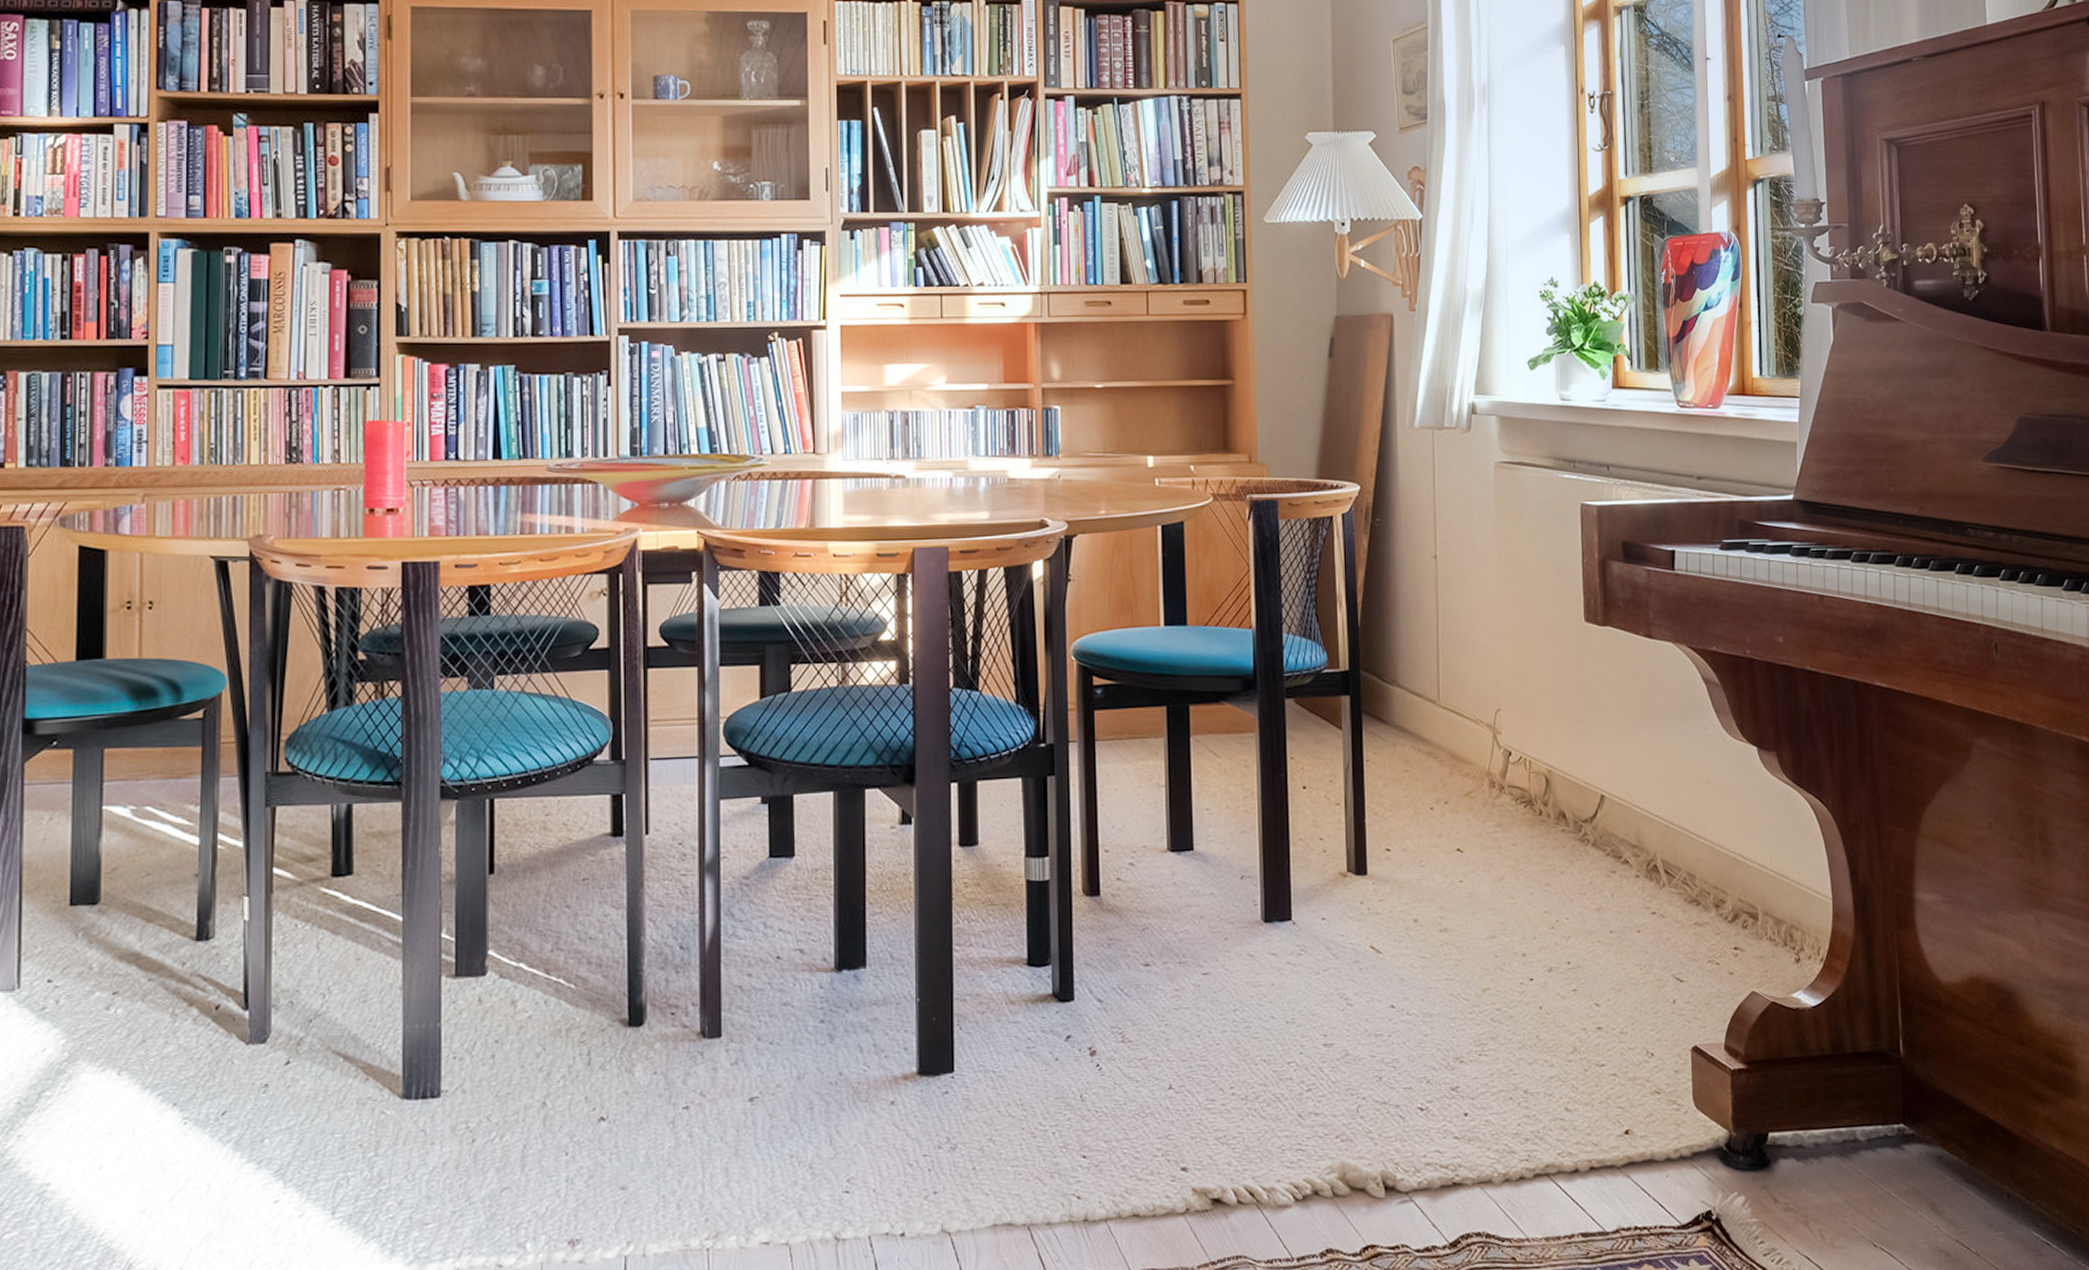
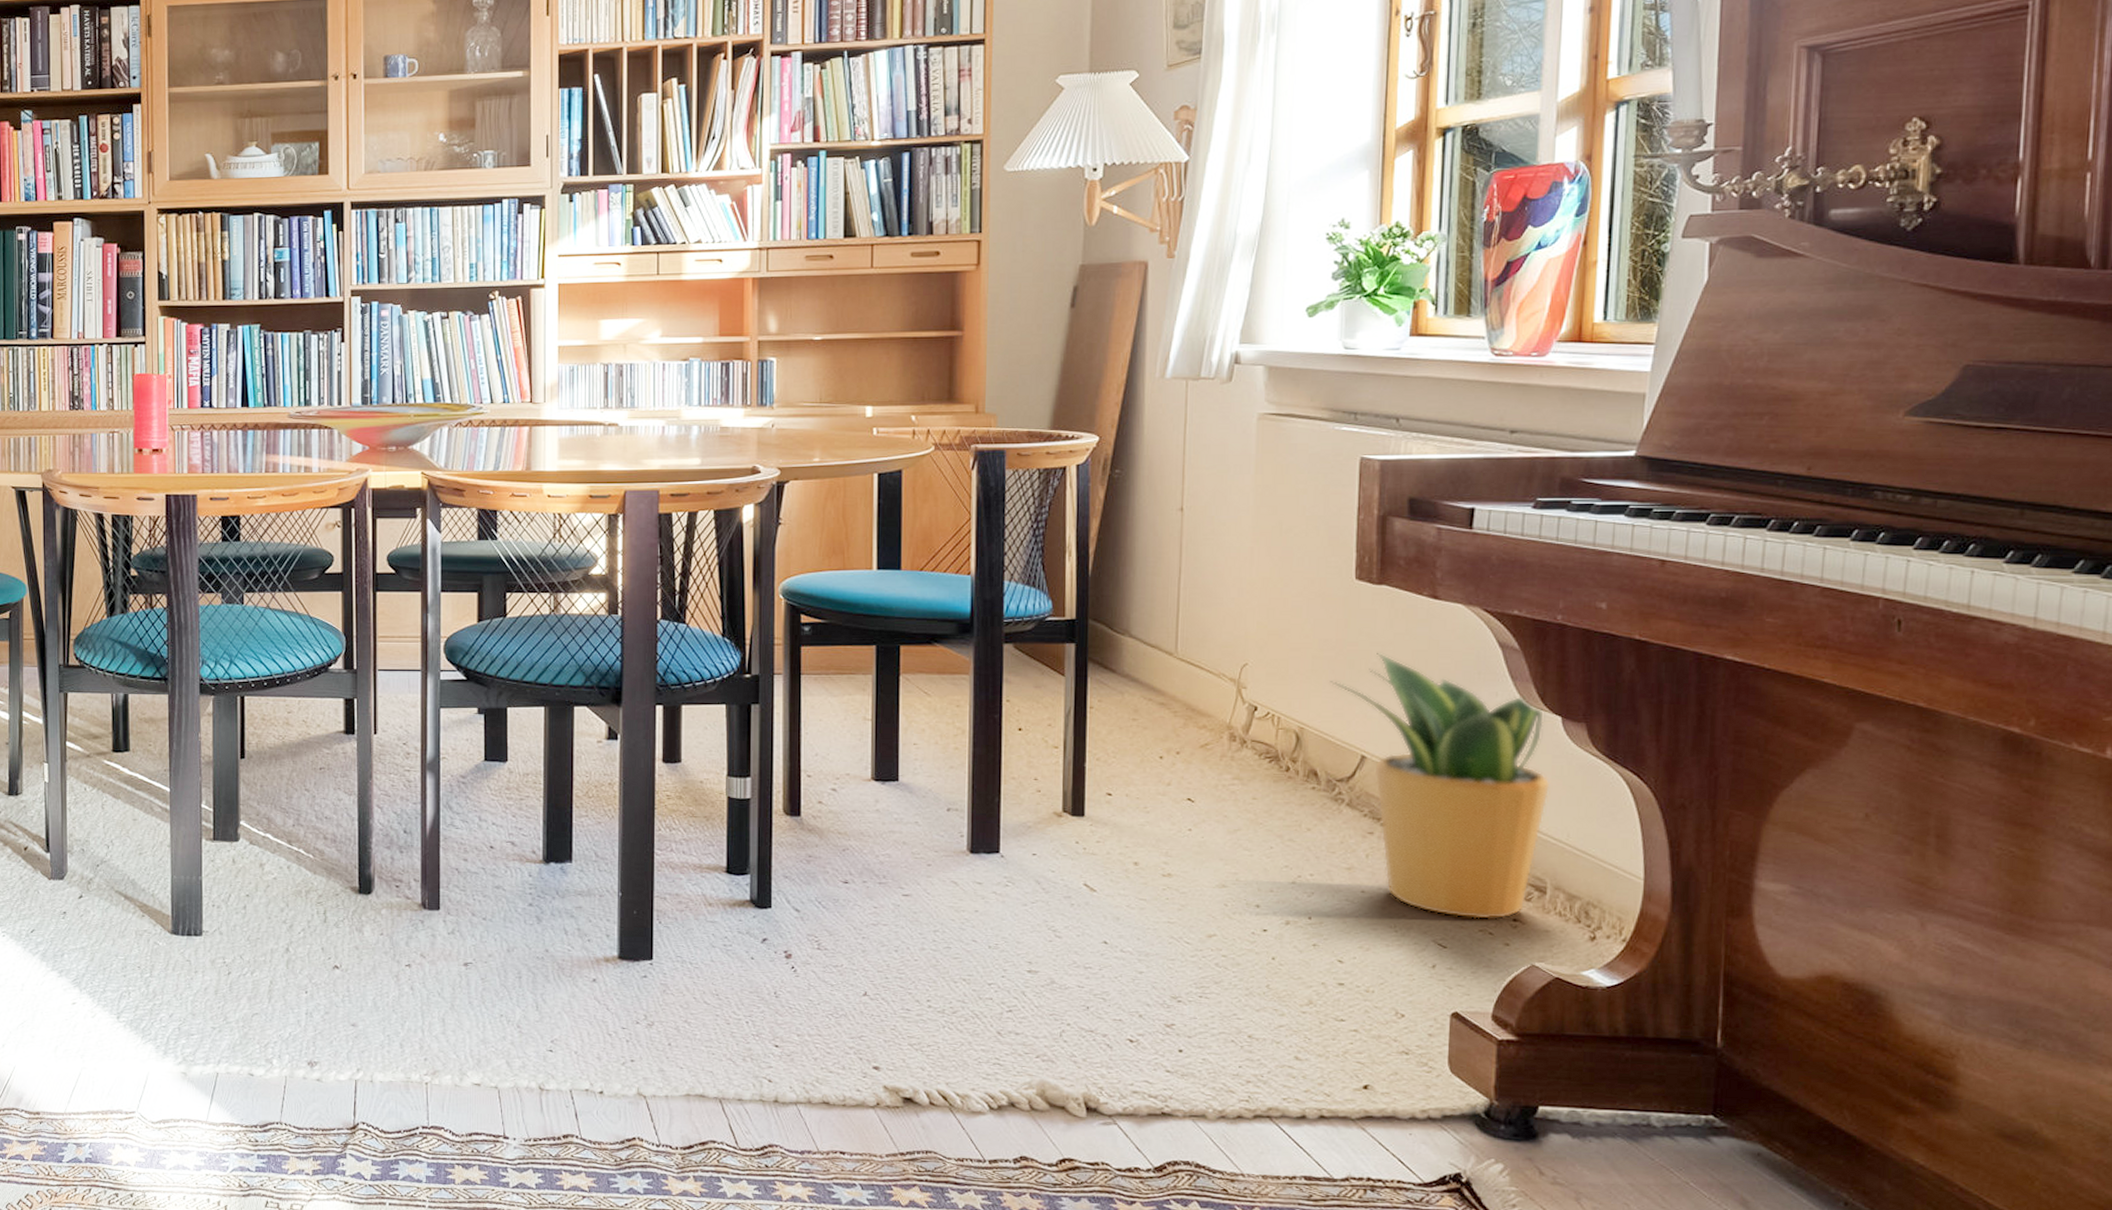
potted plant: none [1570,692,1754,951] -> present [1329,652,1551,920]

